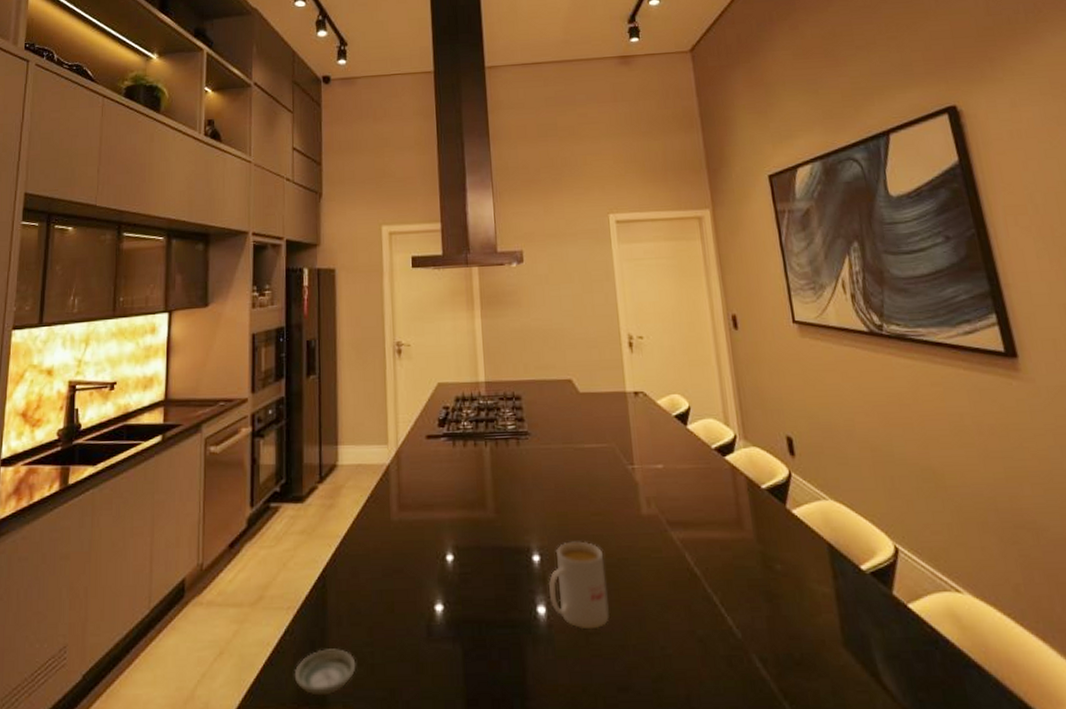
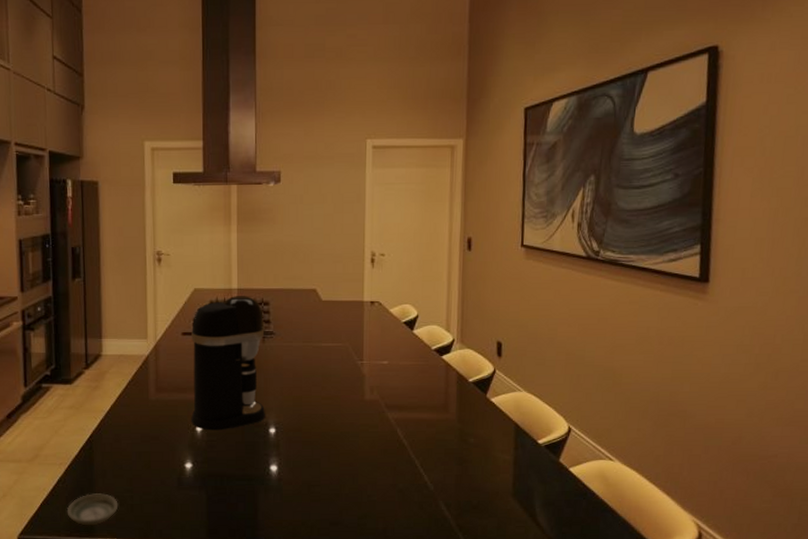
coffee maker: none [436,390,526,560] -> present [191,296,265,431]
mug: present [549,541,609,628] -> none [282,418,329,482]

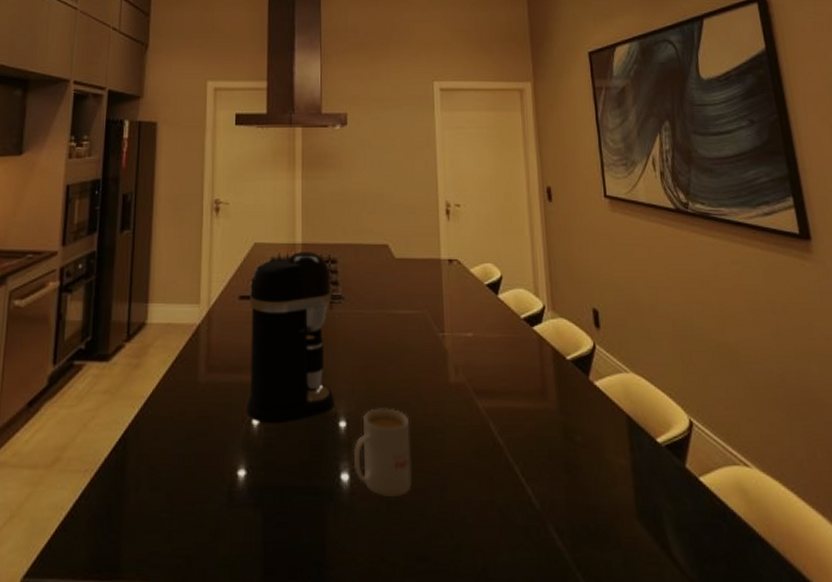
saucer: present [66,493,119,526] -> none [87,514,153,563]
mug: none [282,418,329,482] -> present [354,408,412,496]

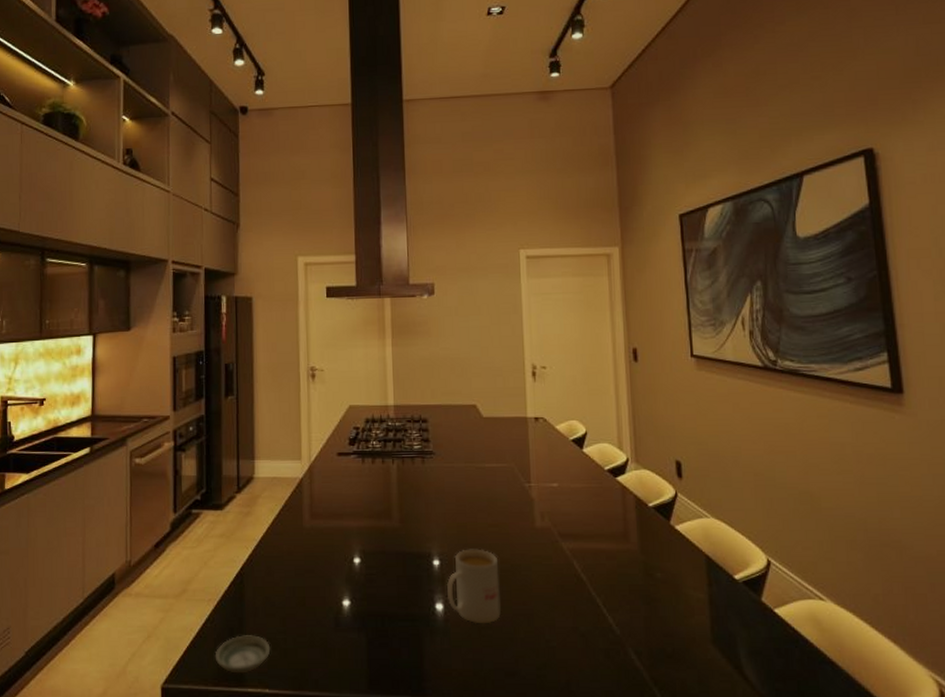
saucer: none [87,514,153,563] -> present [215,635,271,674]
coffee maker: present [246,252,334,424] -> none [347,413,428,563]

